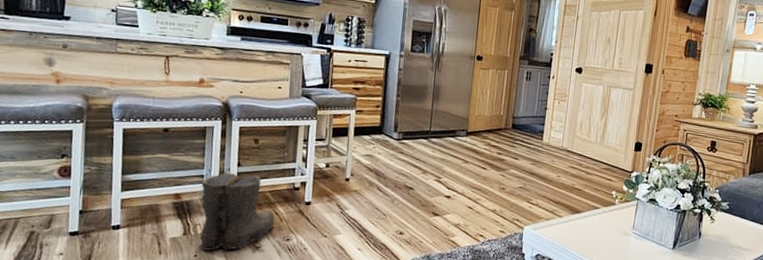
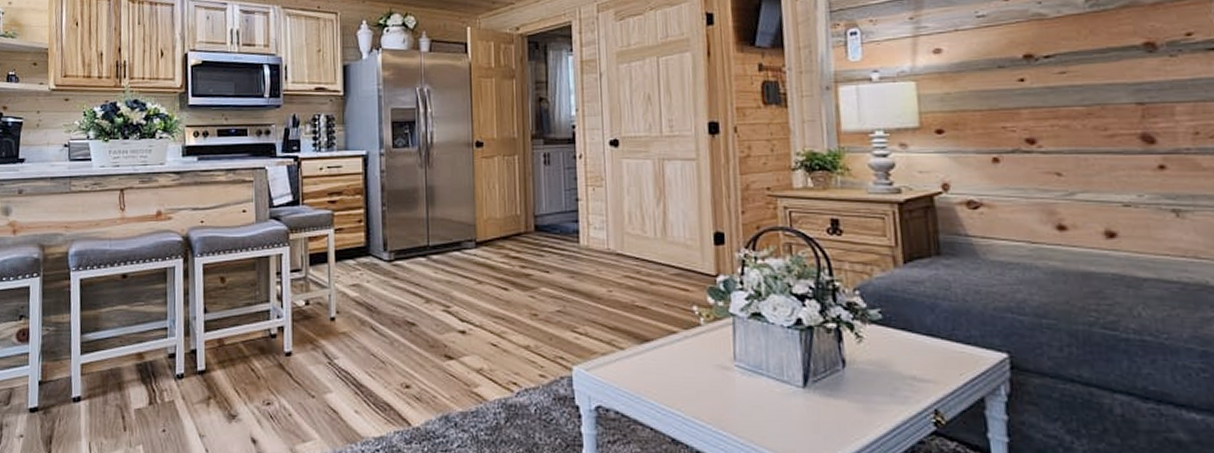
boots: present [197,172,275,251] -> none [165,322,251,424]

